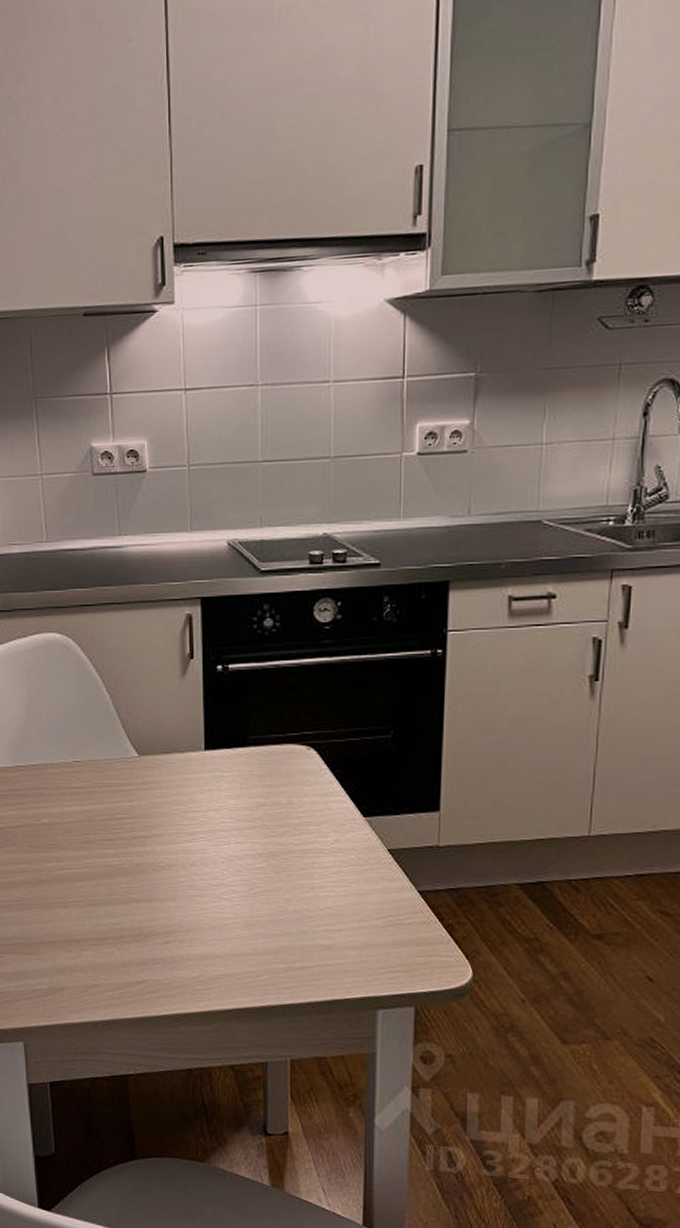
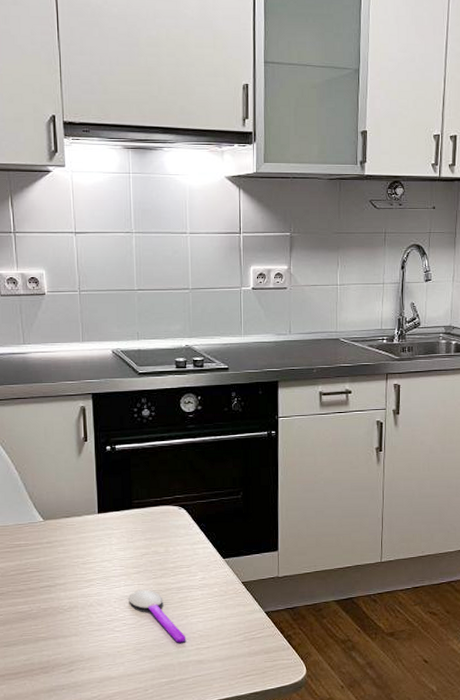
spoon: none [240,850,312,921] -> present [129,590,186,643]

